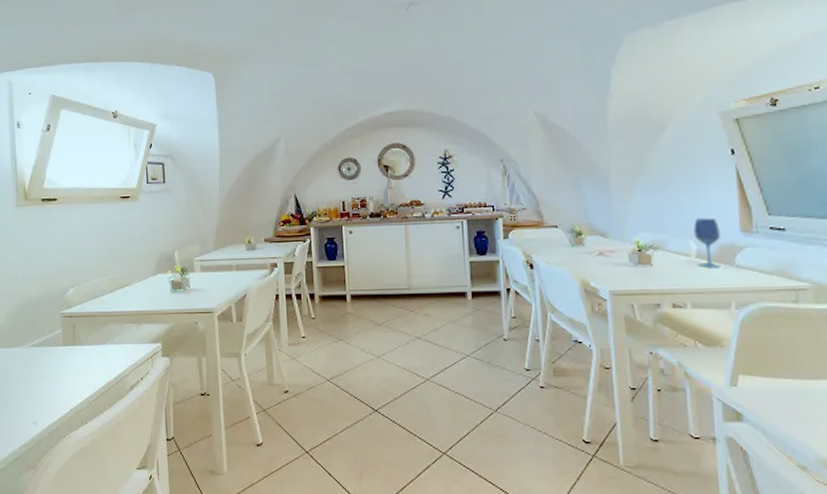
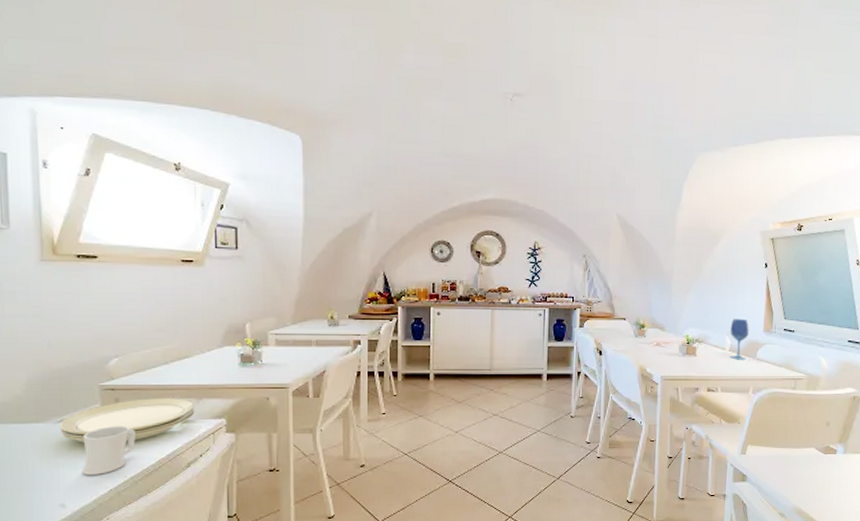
plate: none [31,324,136,366] -> present [59,398,195,444]
mug: none [49,350,89,395] -> present [82,426,136,475]

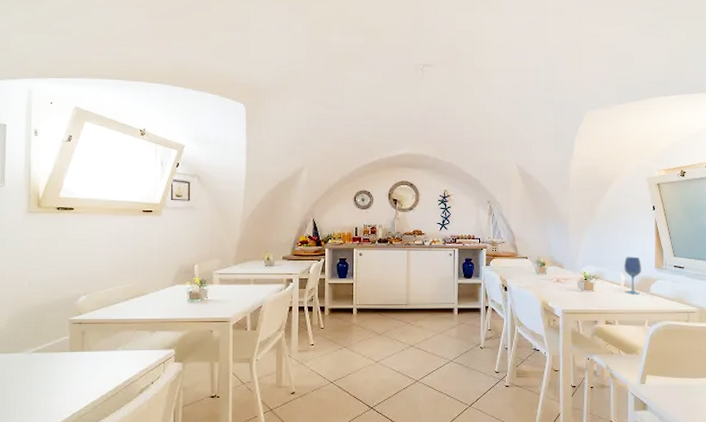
plate: present [59,398,195,444] -> none [33,331,149,372]
mug: present [82,426,136,475] -> none [51,356,97,400]

